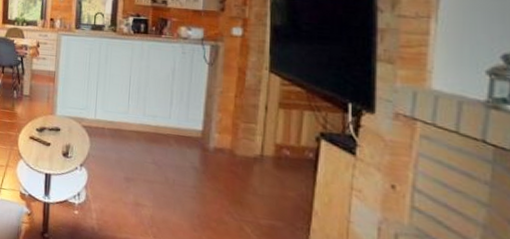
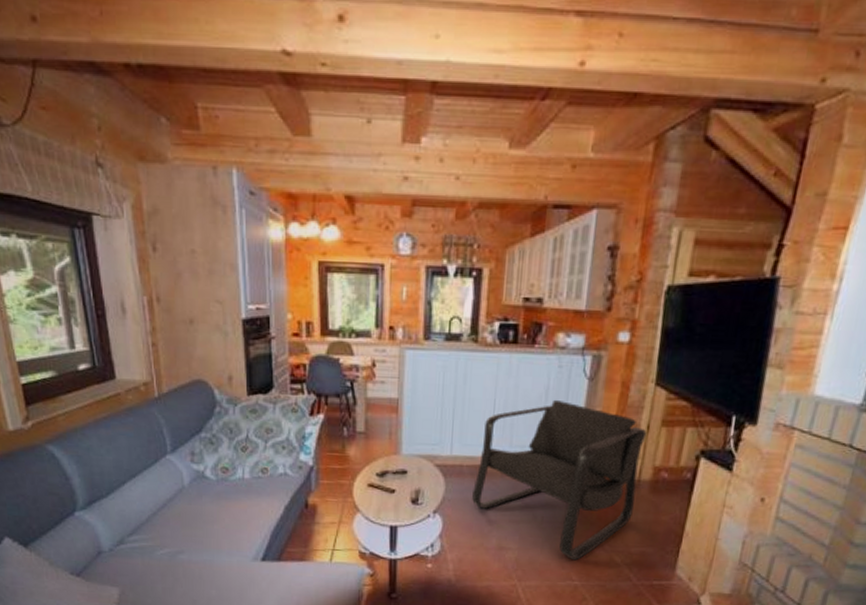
armchair: none [112,79,266,225] -> present [472,399,647,561]

